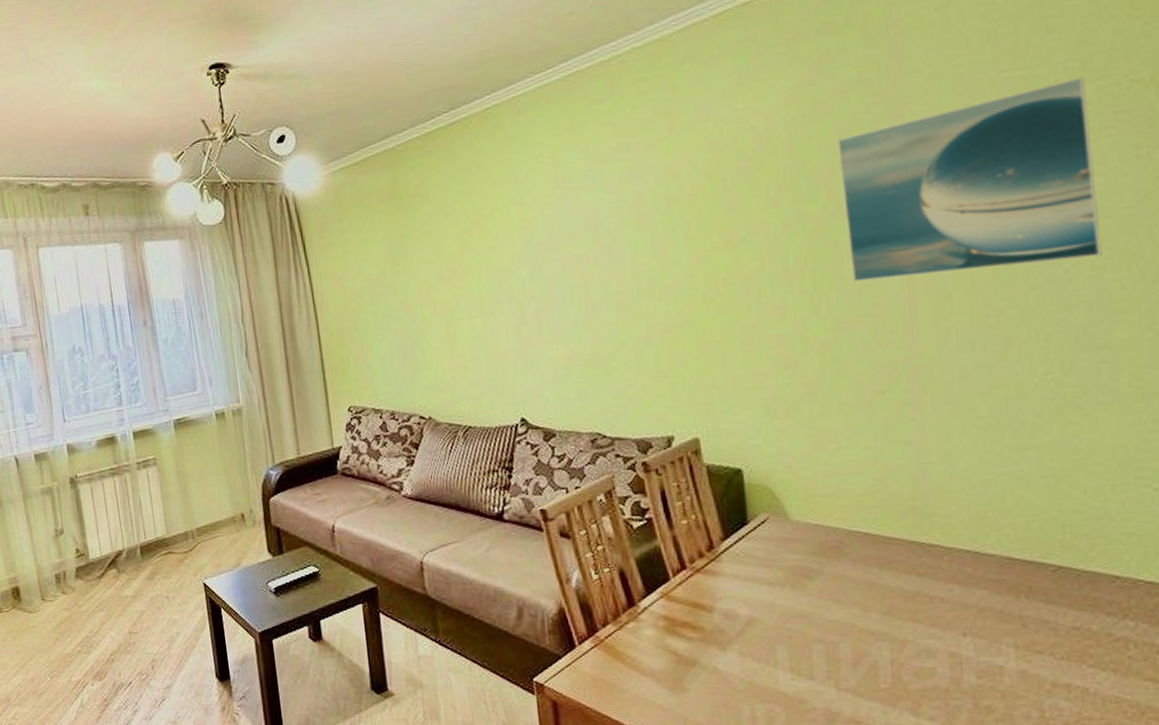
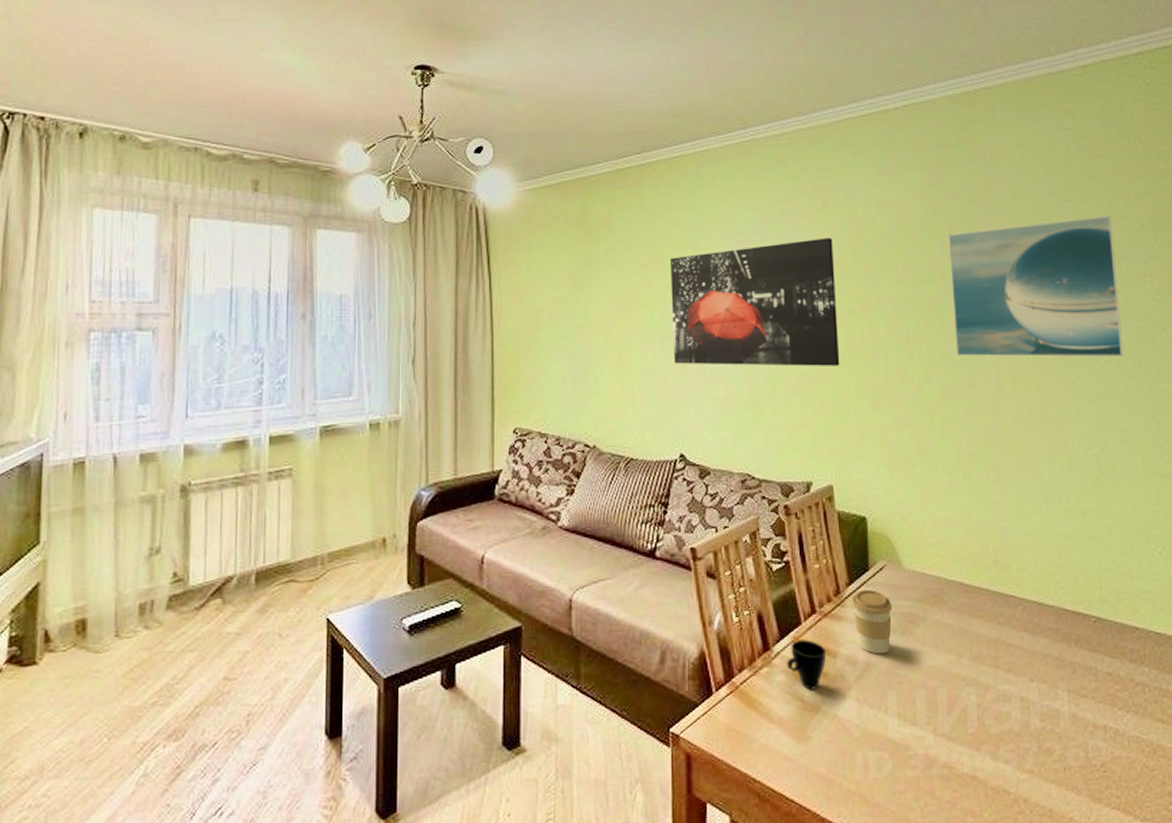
wall art: none [492,167,700,328] -> present [670,238,840,366]
cup: none [655,595,702,644] -> present [787,640,827,690]
coffee cup: none [728,543,779,609] -> present [852,589,893,655]

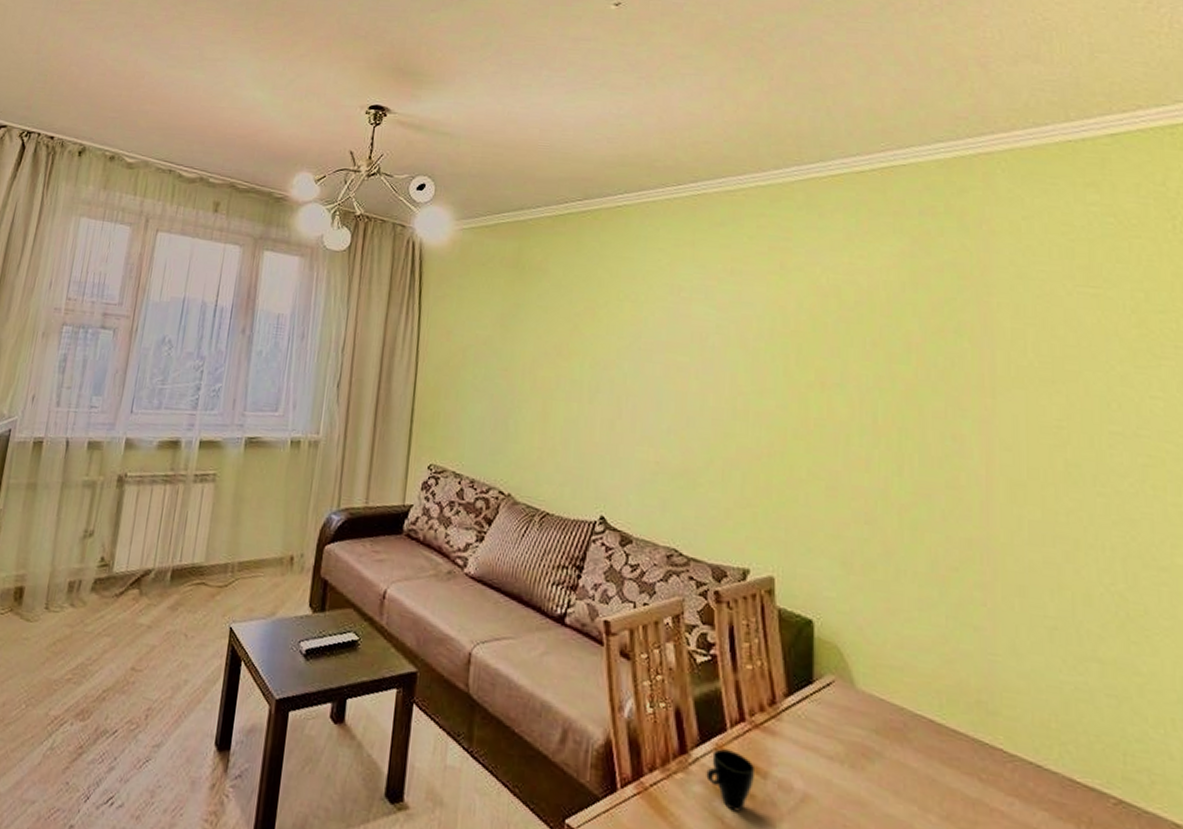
wall art: present [670,238,840,366] -> none [601,302,791,444]
coffee cup: present [852,589,893,655] -> none [789,704,841,788]
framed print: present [947,216,1124,357] -> none [930,306,1163,477]

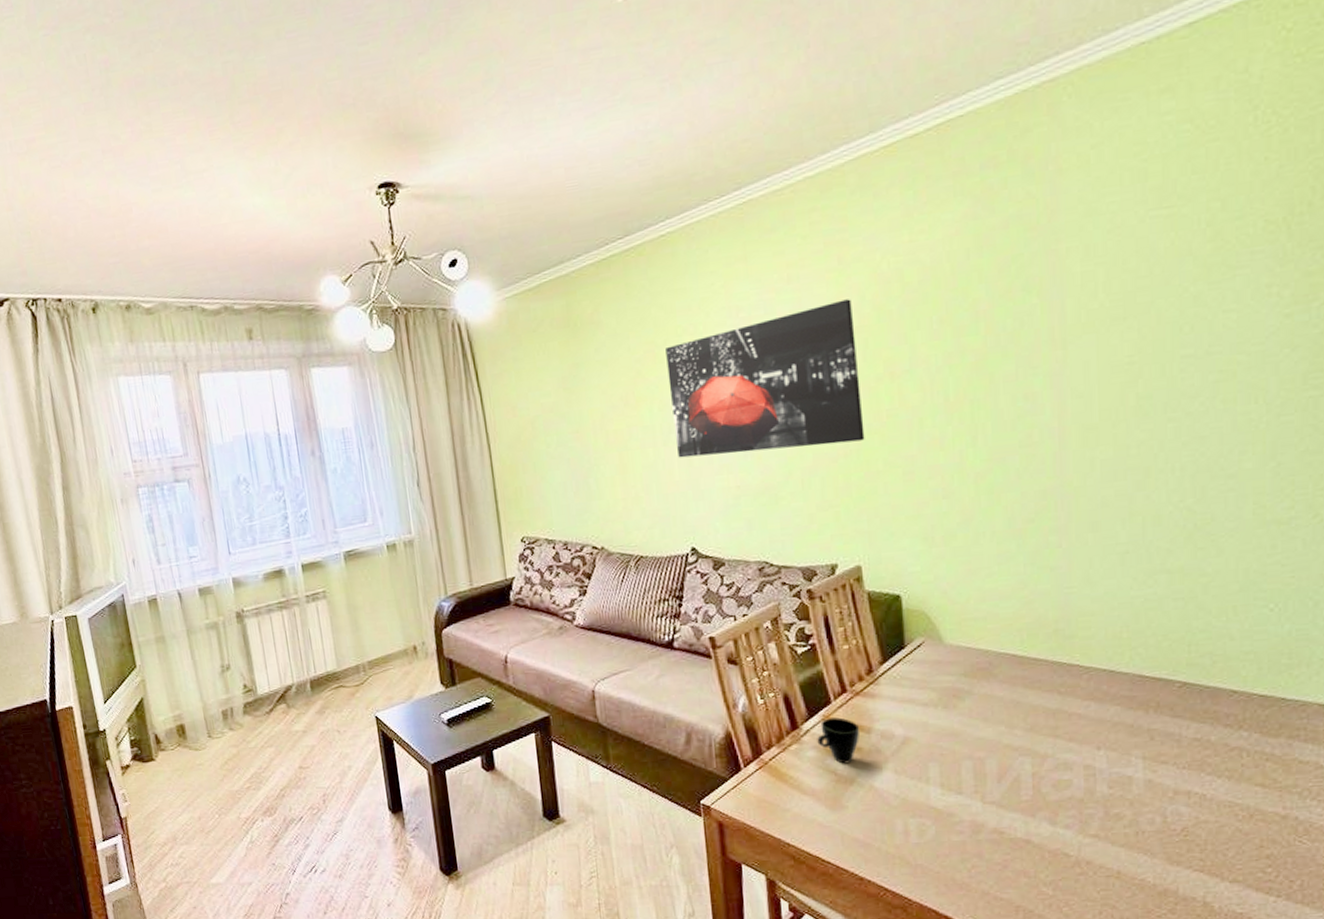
wall art: none [601,302,791,444] -> present [666,299,865,458]

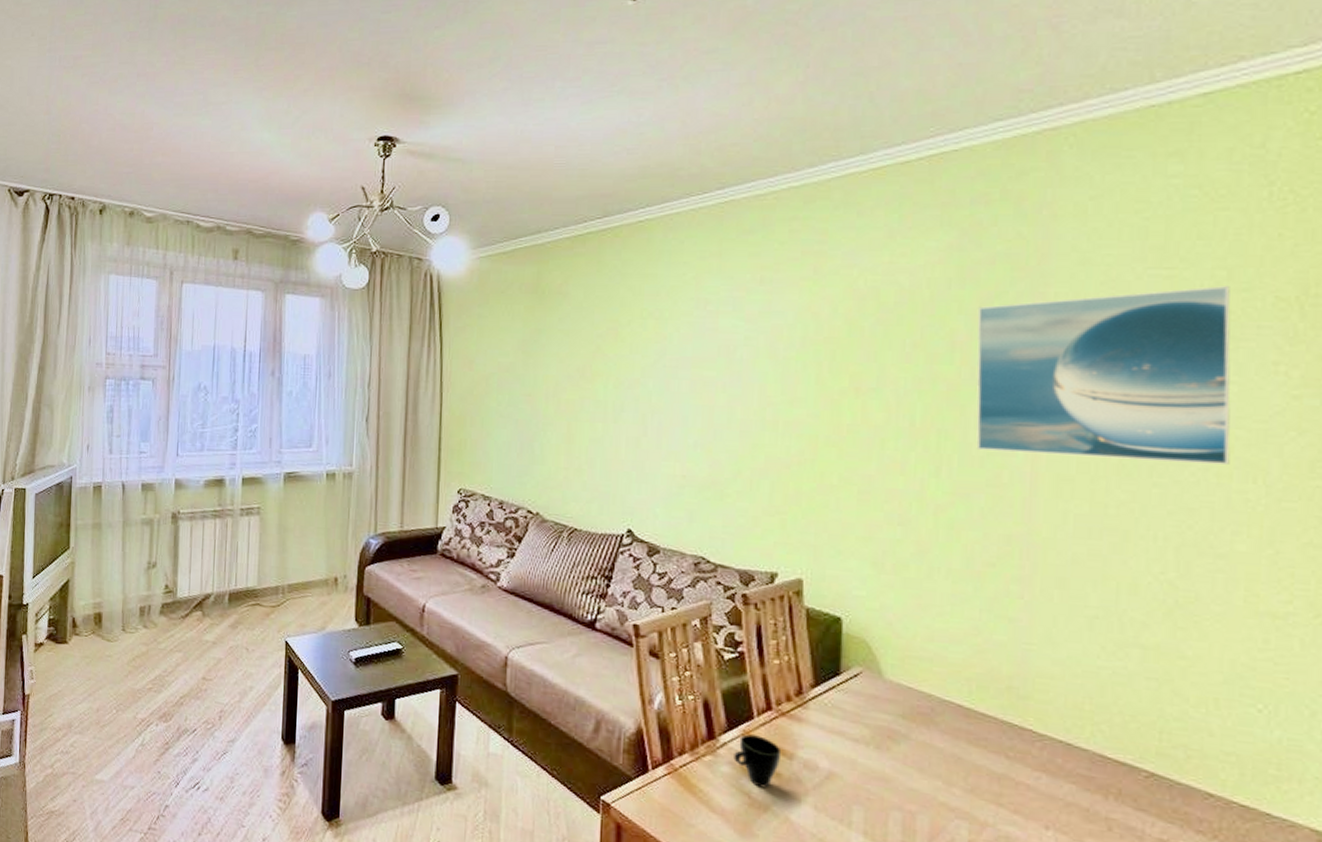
wall art: present [666,299,865,458] -> none [626,309,824,452]
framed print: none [996,217,1234,413] -> present [976,286,1231,464]

